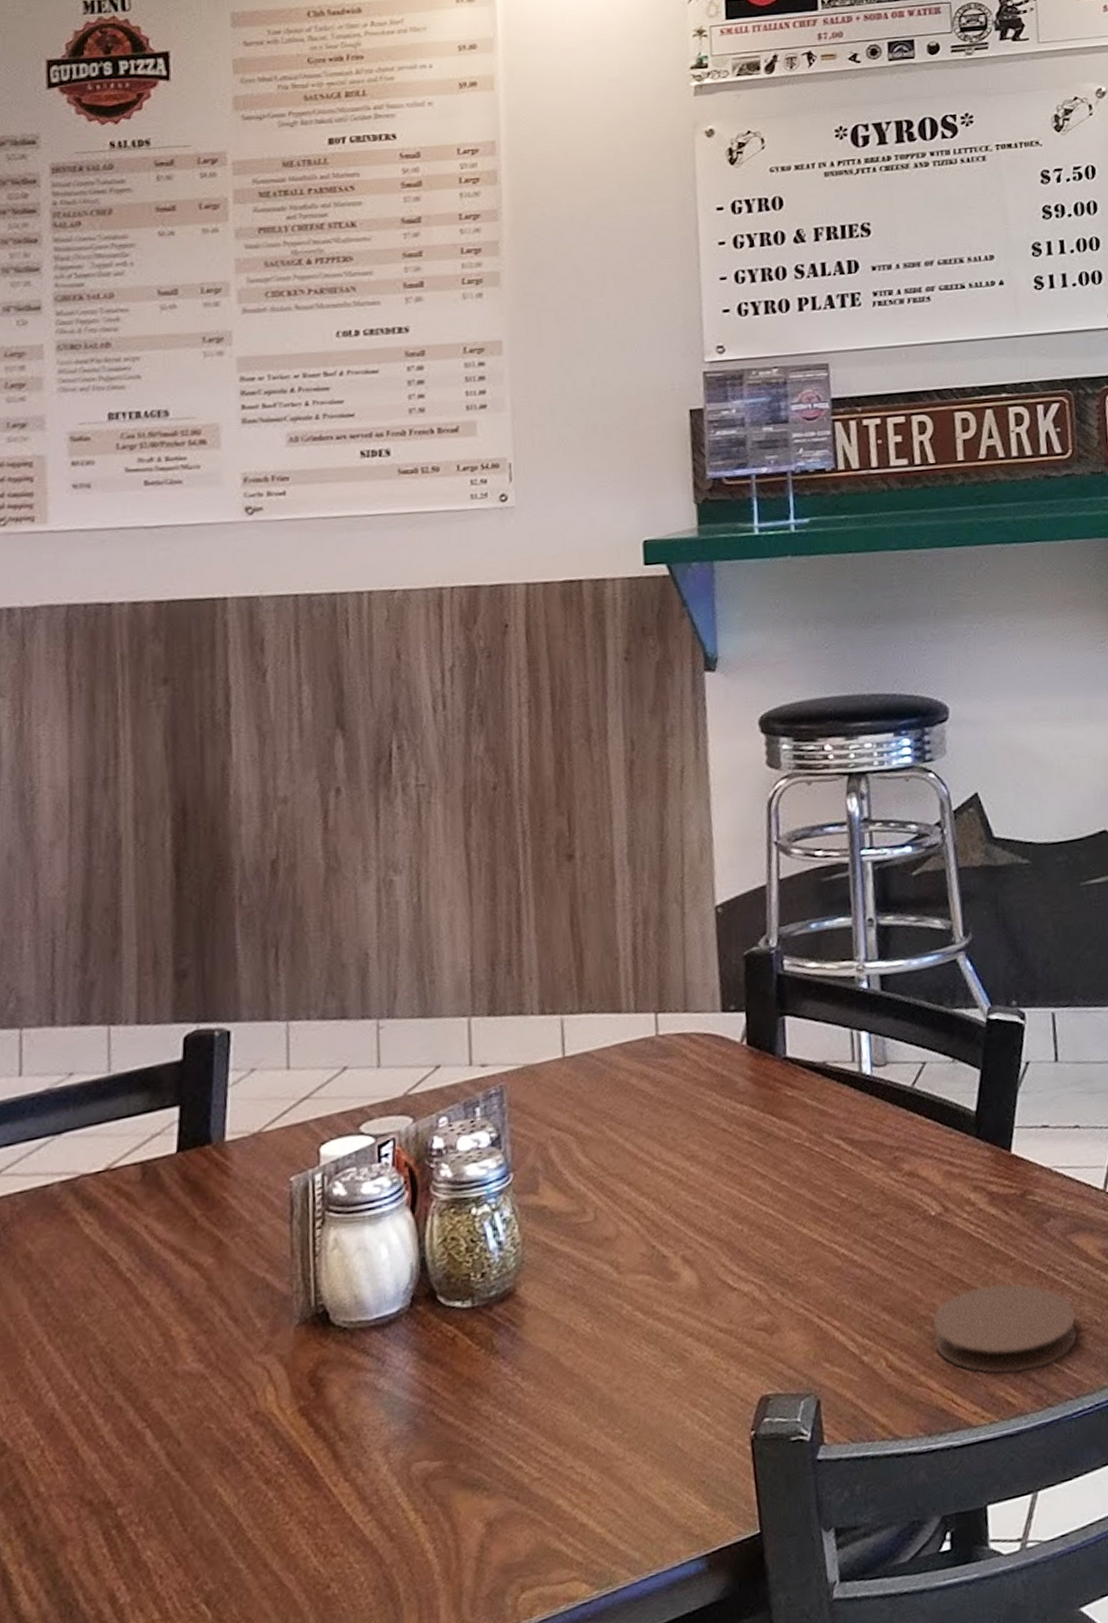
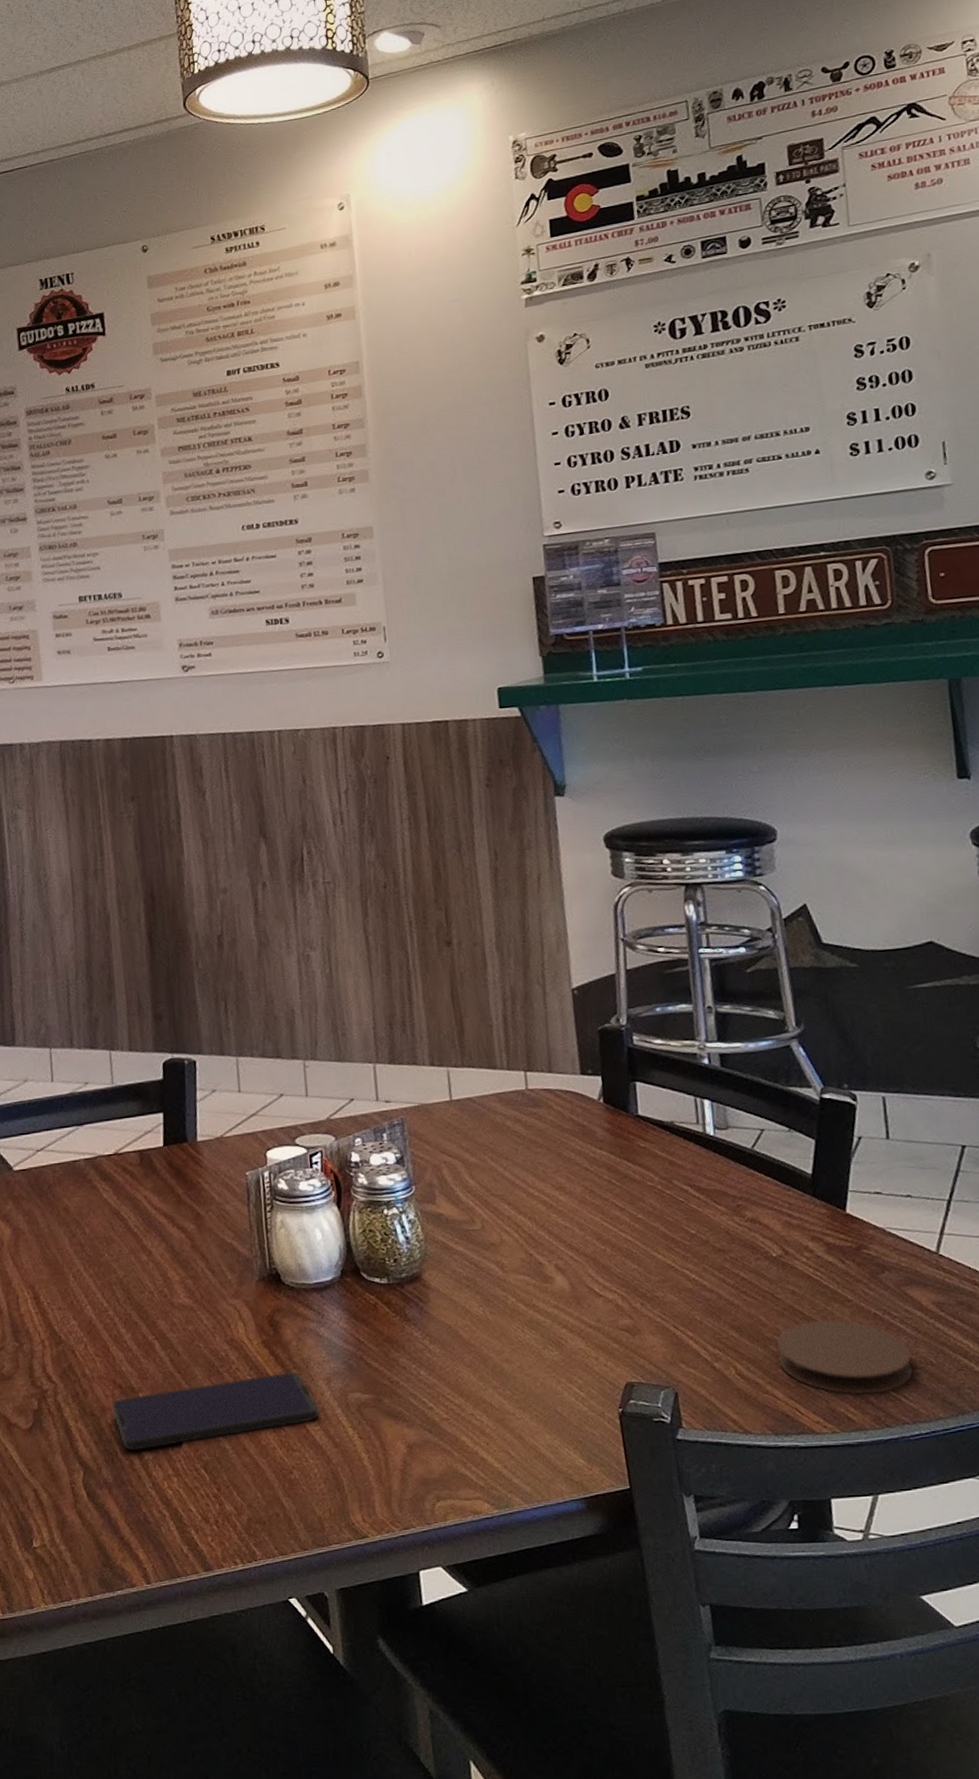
smartphone: none [76,1445,372,1595] -> present [112,1372,320,1451]

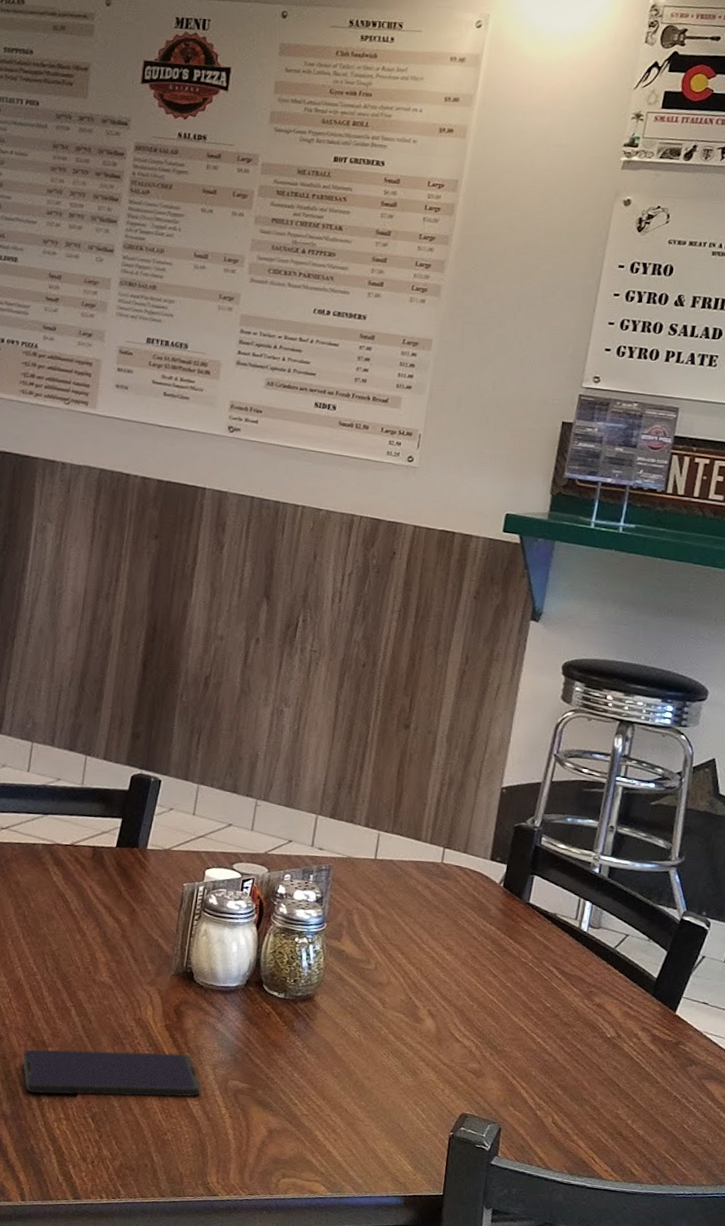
coaster: present [777,1320,913,1395] -> none [588,1092,695,1158]

